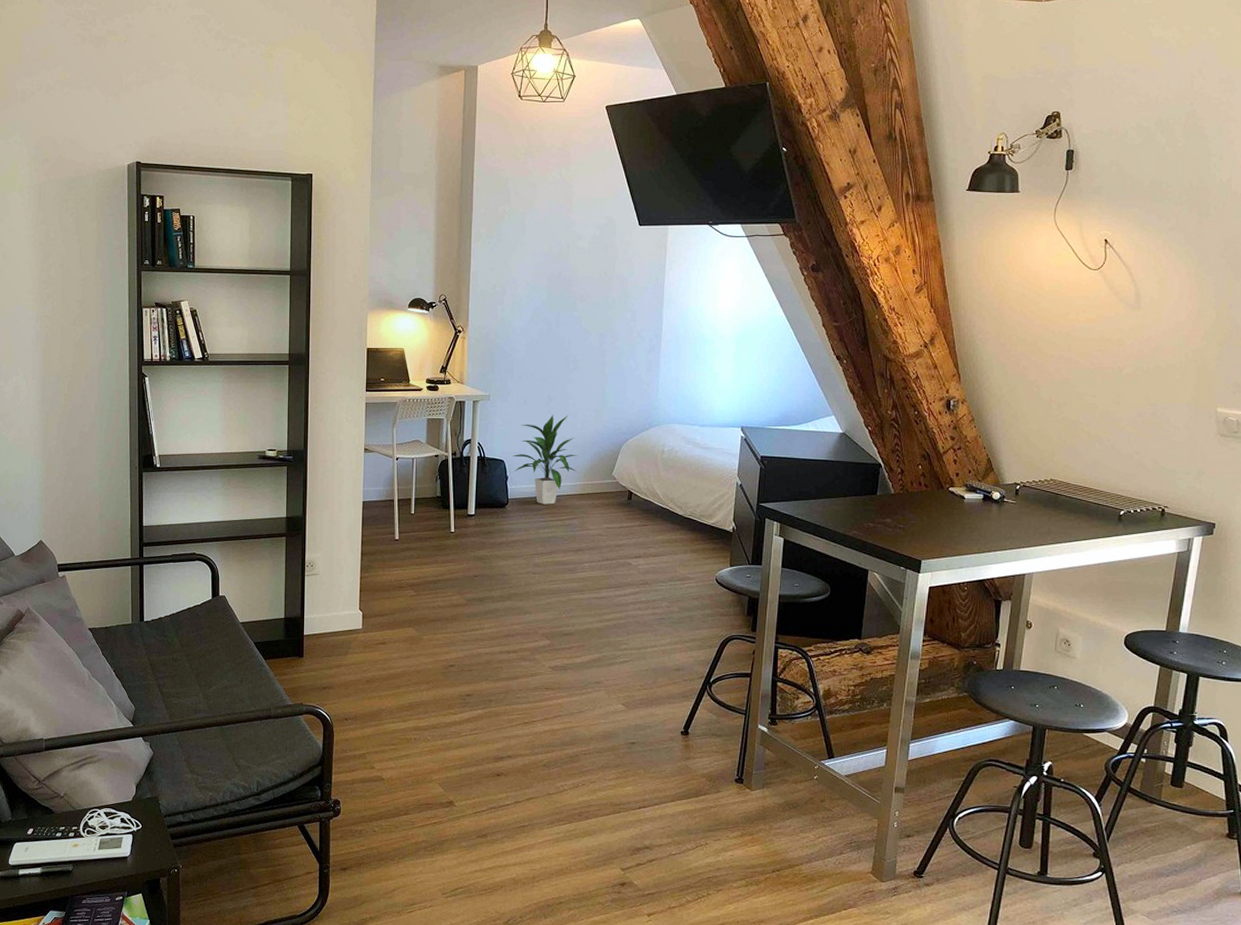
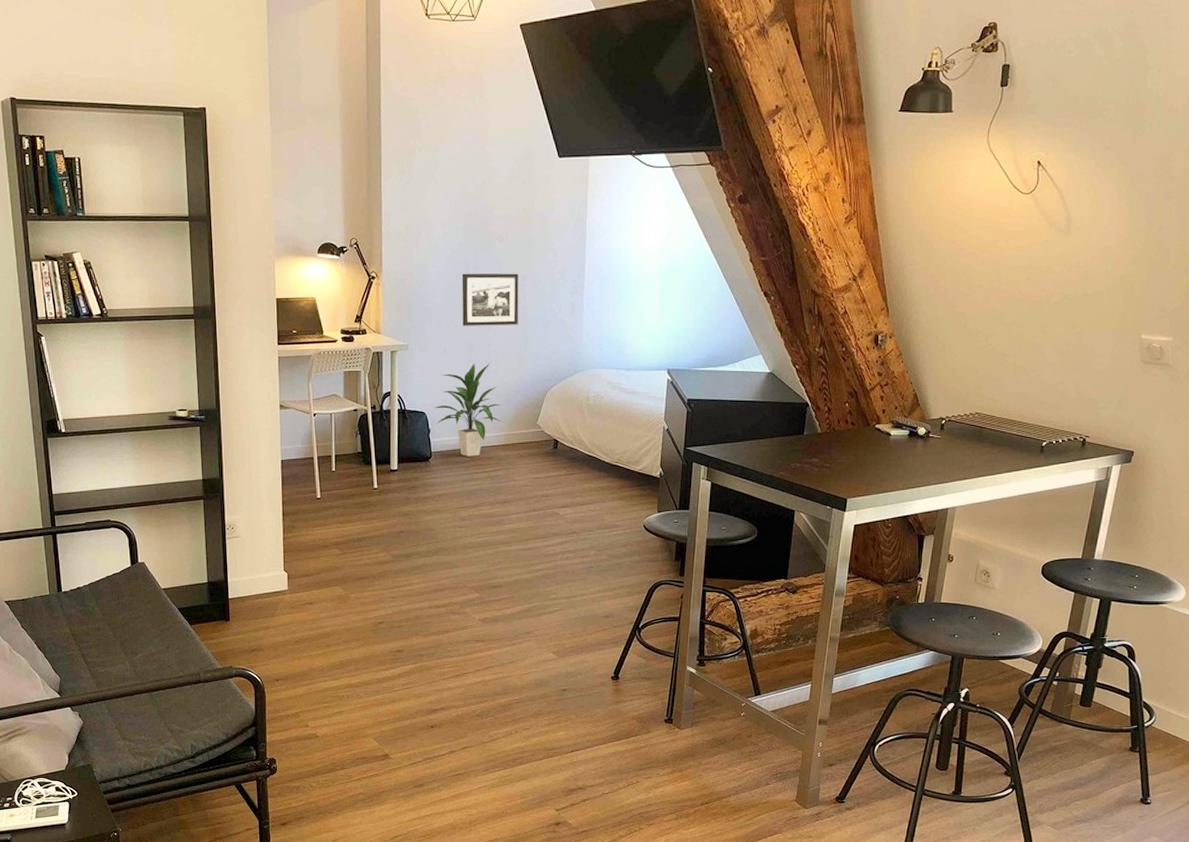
picture frame: none [543,330,598,380] -> present [461,273,519,326]

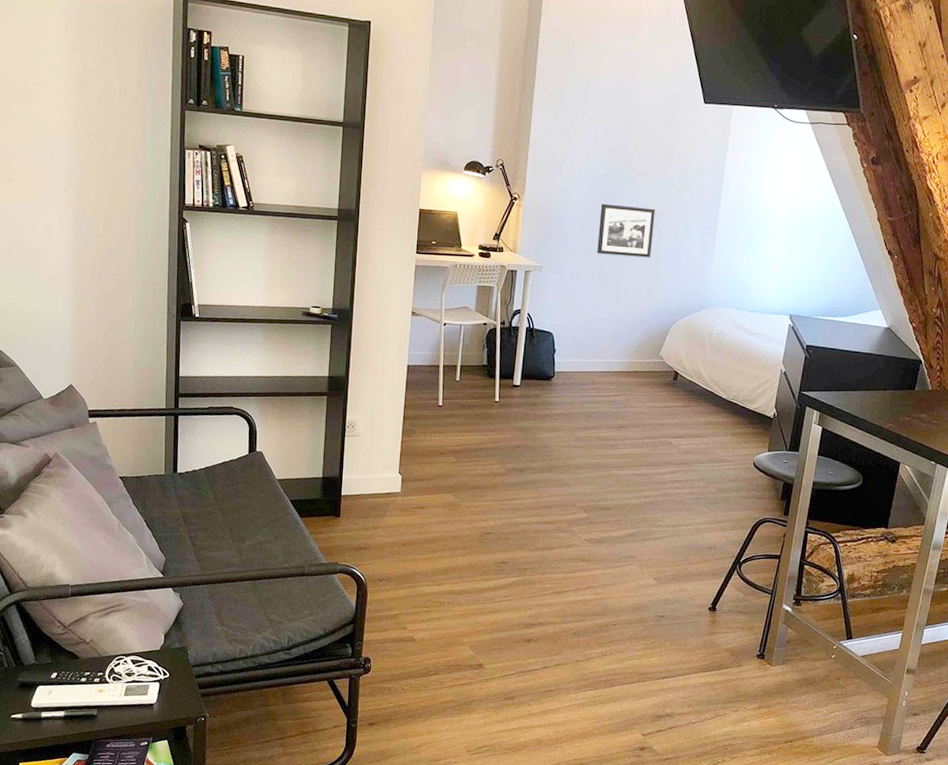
indoor plant: present [434,363,502,457] -> none [561,290,627,380]

